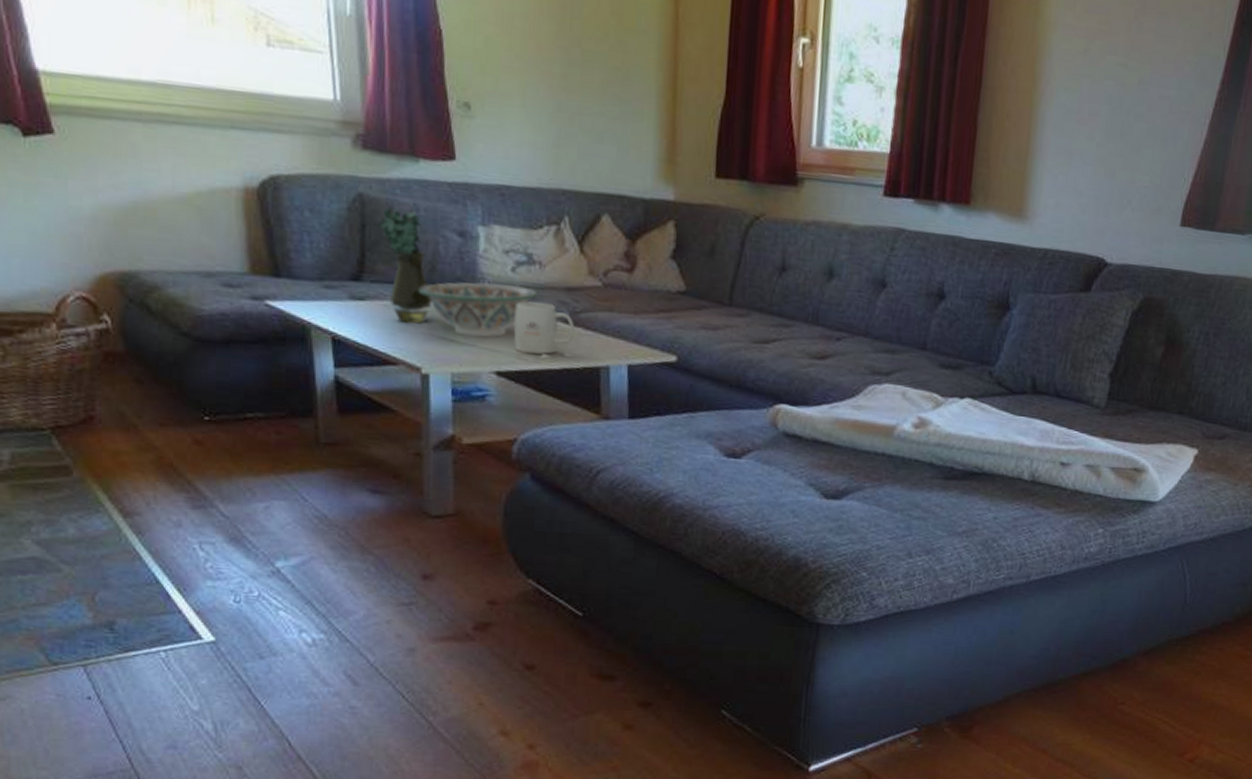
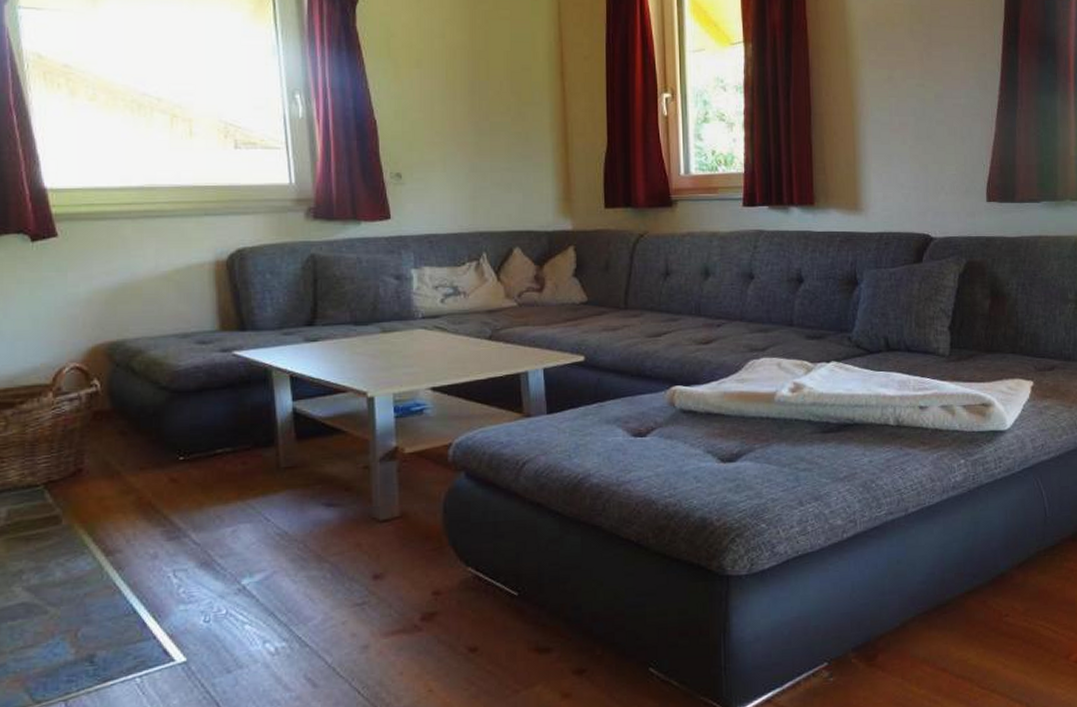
vase: present [378,202,433,324] -> none [328,259,375,356]
decorative bowl: present [418,282,538,338] -> none [362,313,464,361]
mug: present [513,301,575,354] -> none [444,325,497,369]

